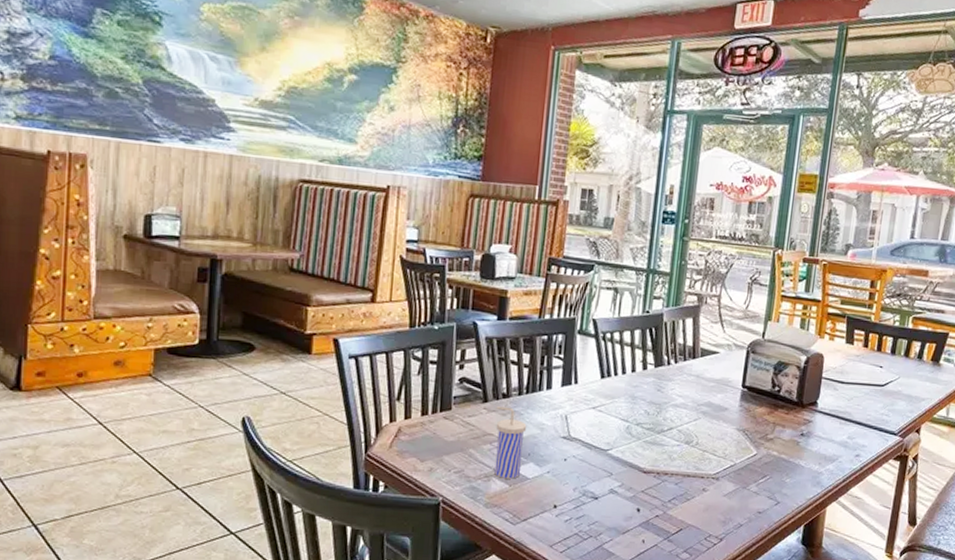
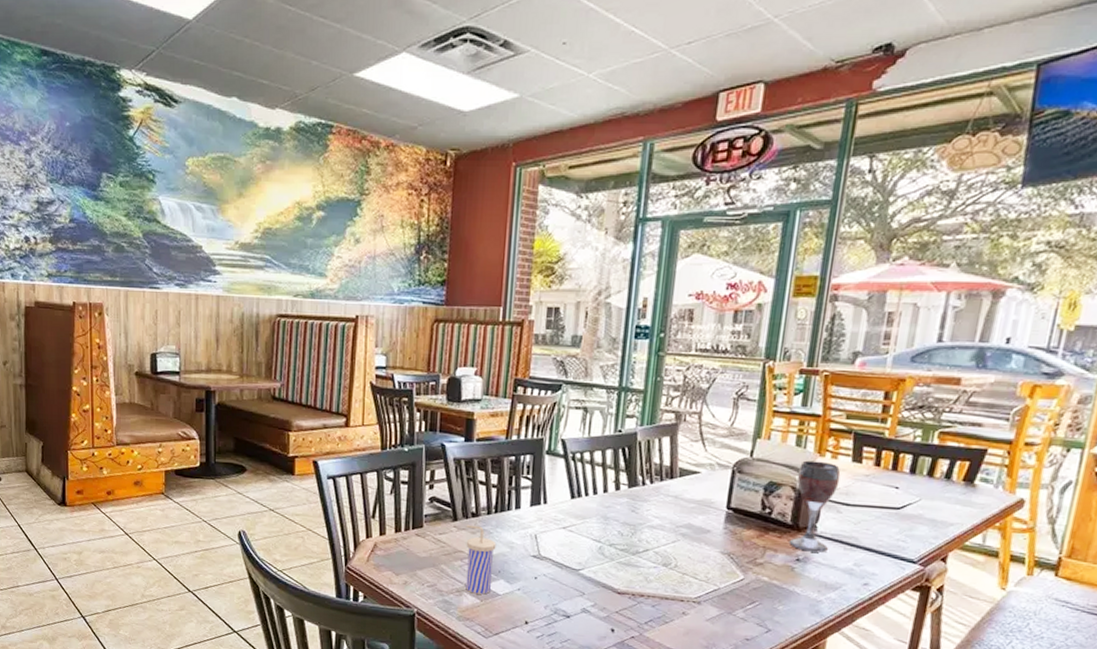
cup: none [794,342,837,427] -> present [788,460,841,553]

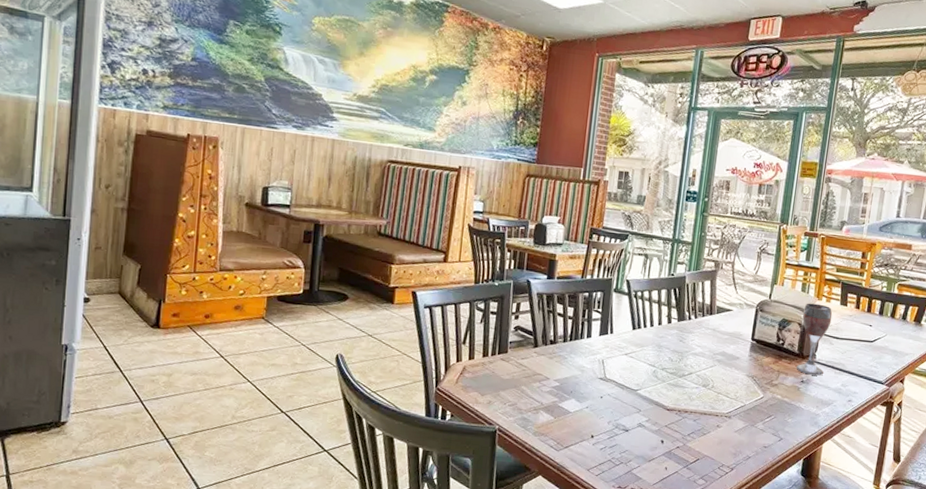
beverage cup: present [466,525,497,595] -> none [542,351,570,412]

